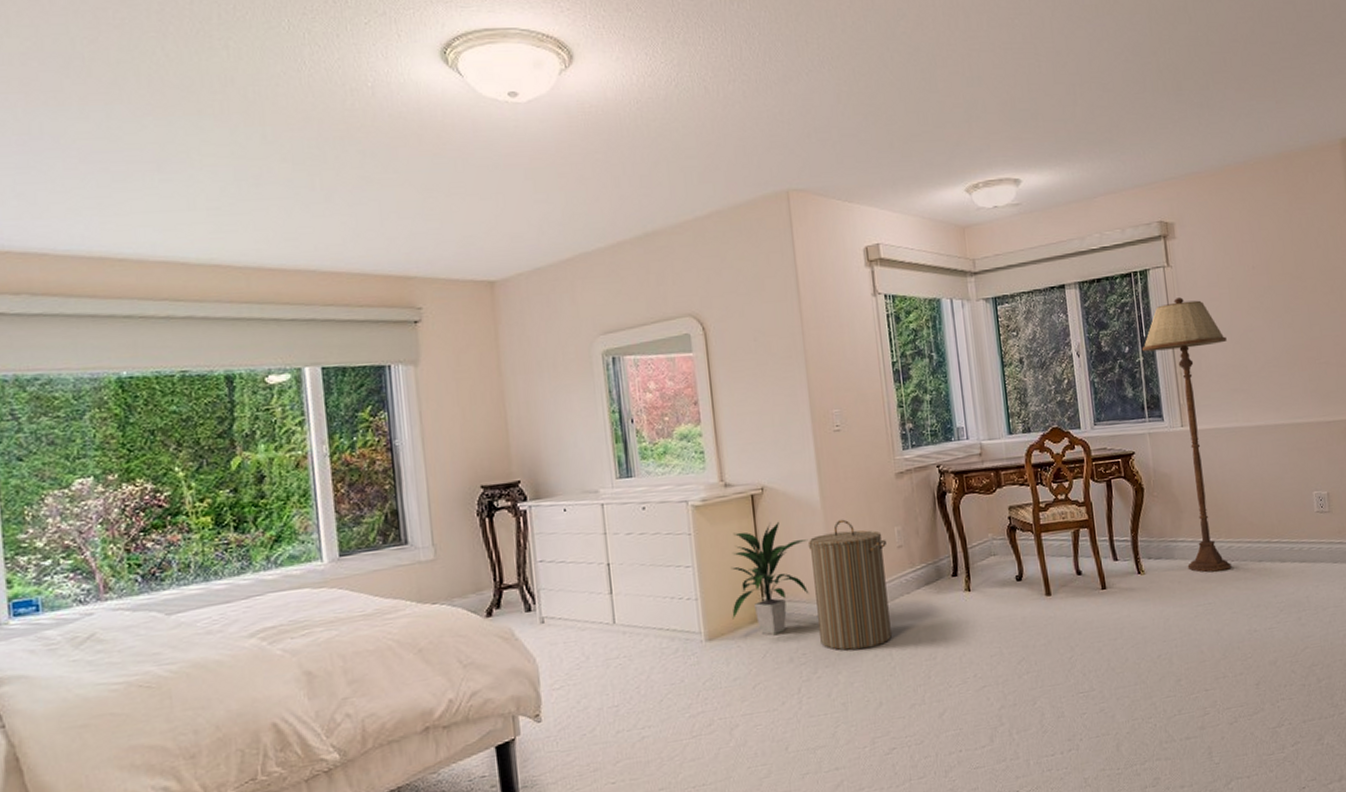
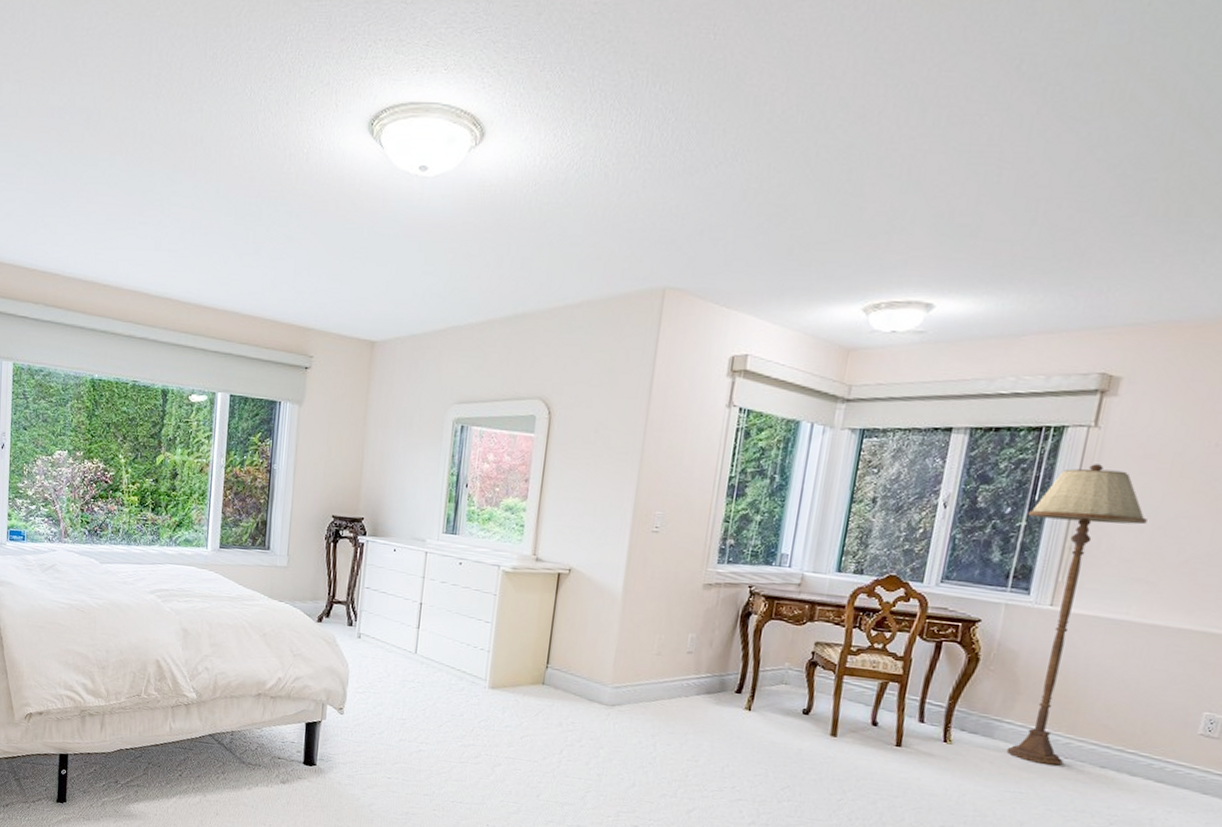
indoor plant: present [730,521,810,636] -> none [516,601,602,700]
laundry hamper: present [807,519,892,651] -> none [591,614,677,735]

